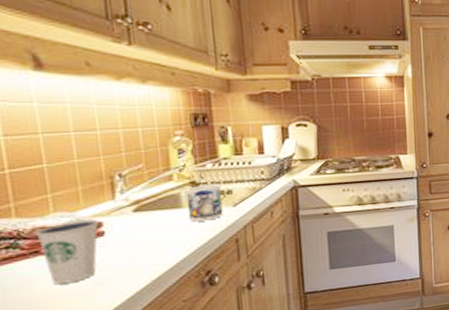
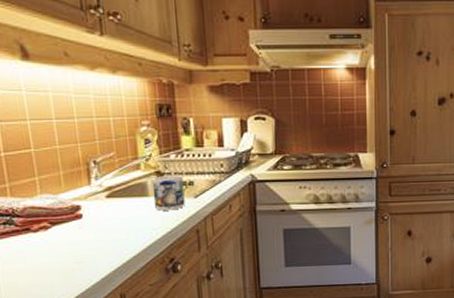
dixie cup: present [35,219,98,284] -> none [26,203,77,259]

